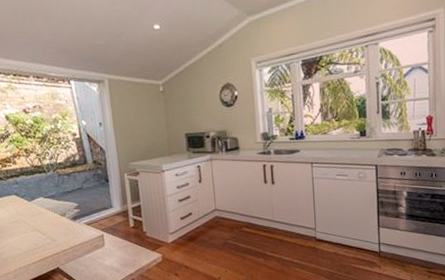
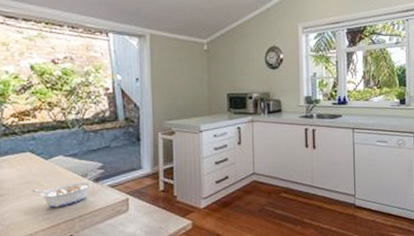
legume: none [20,219,72,244] -> present [31,180,94,208]

